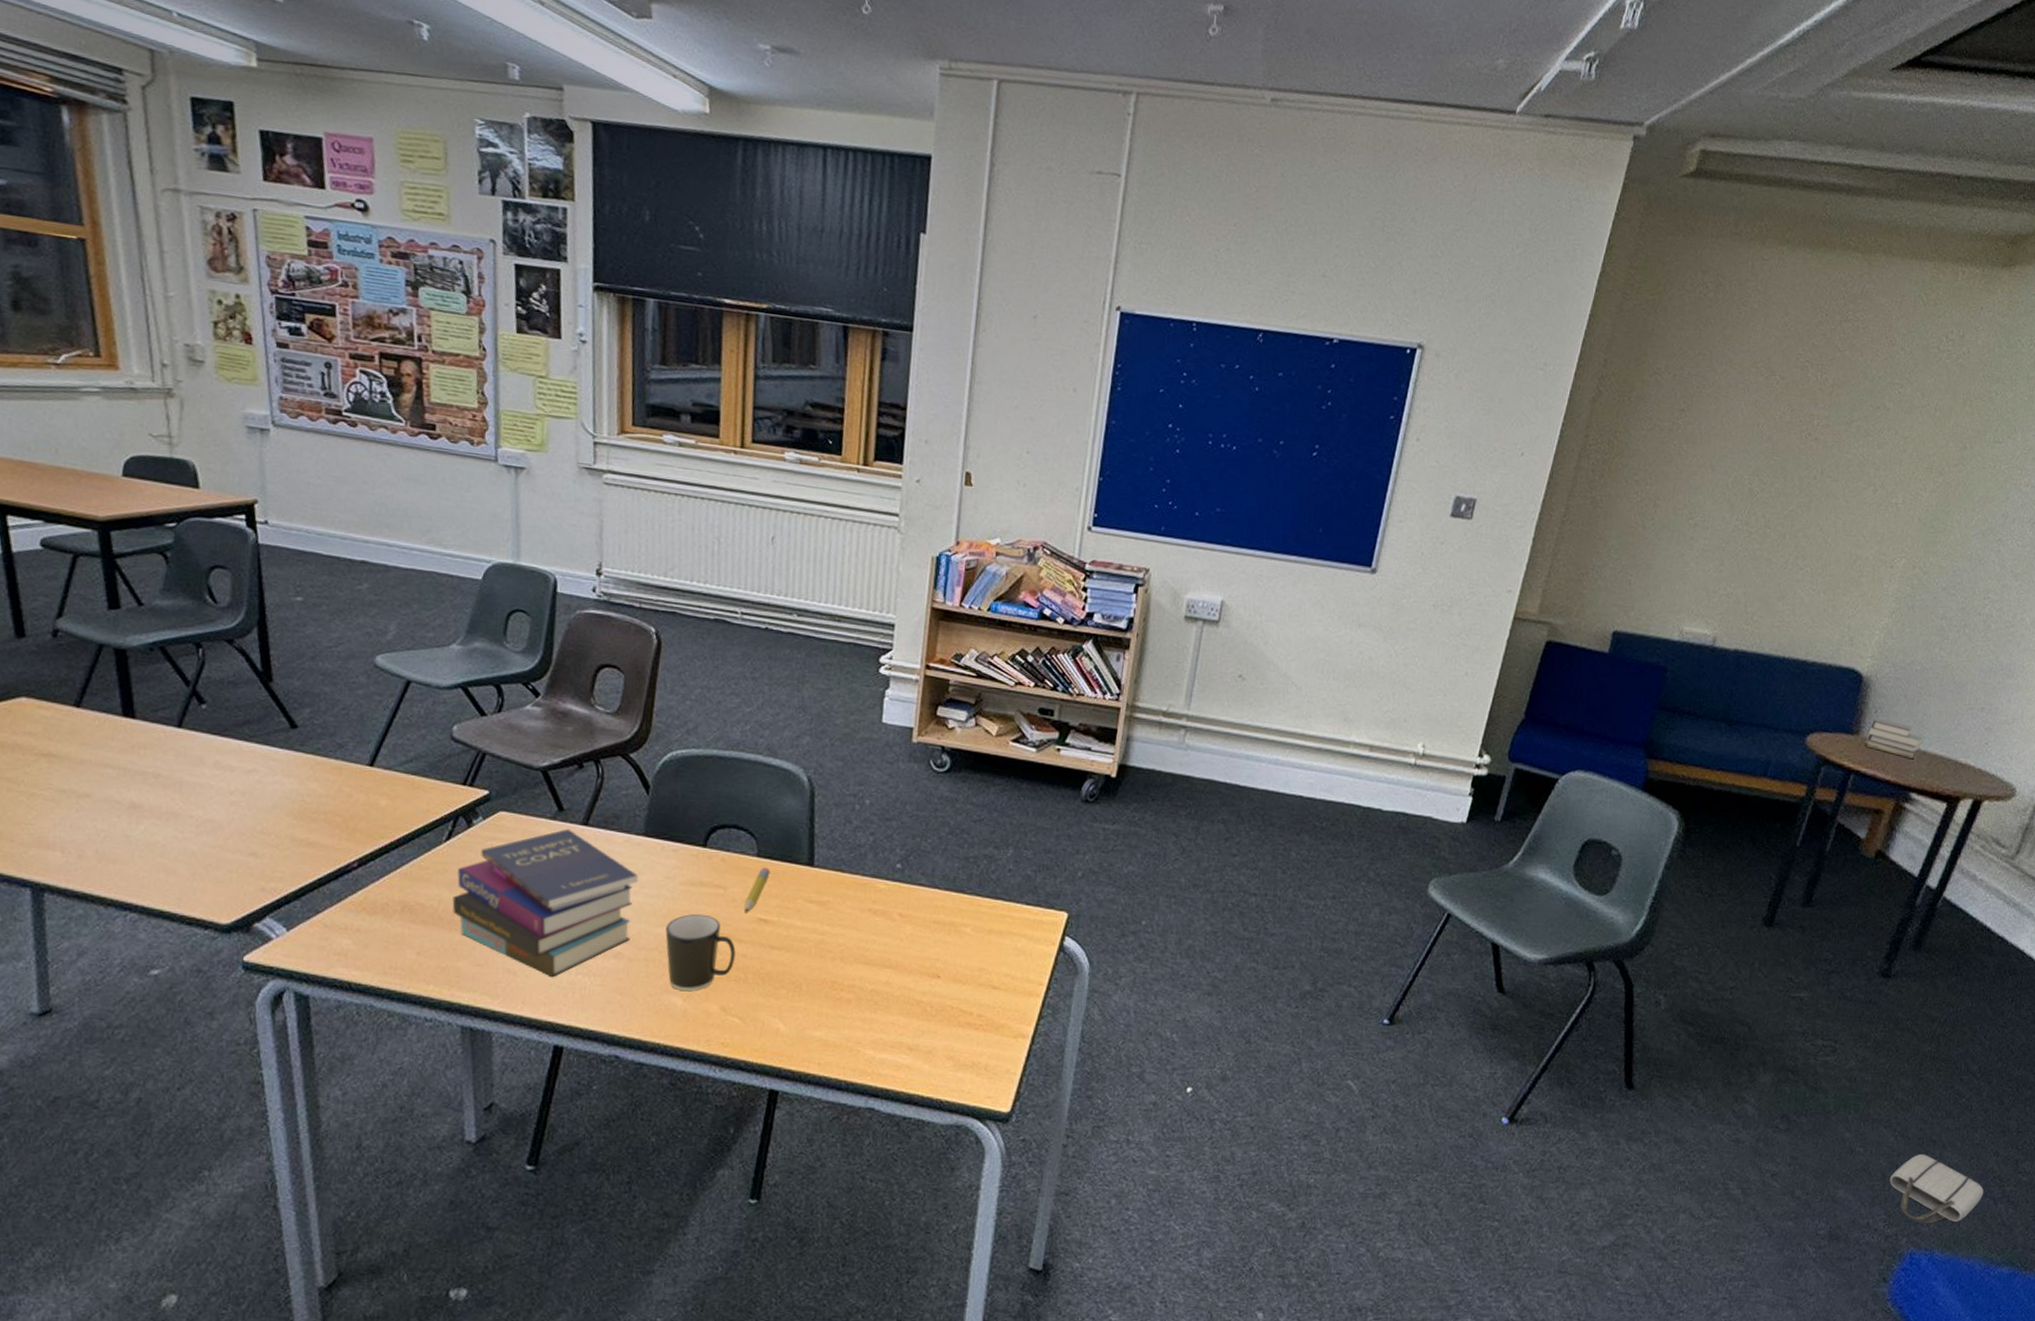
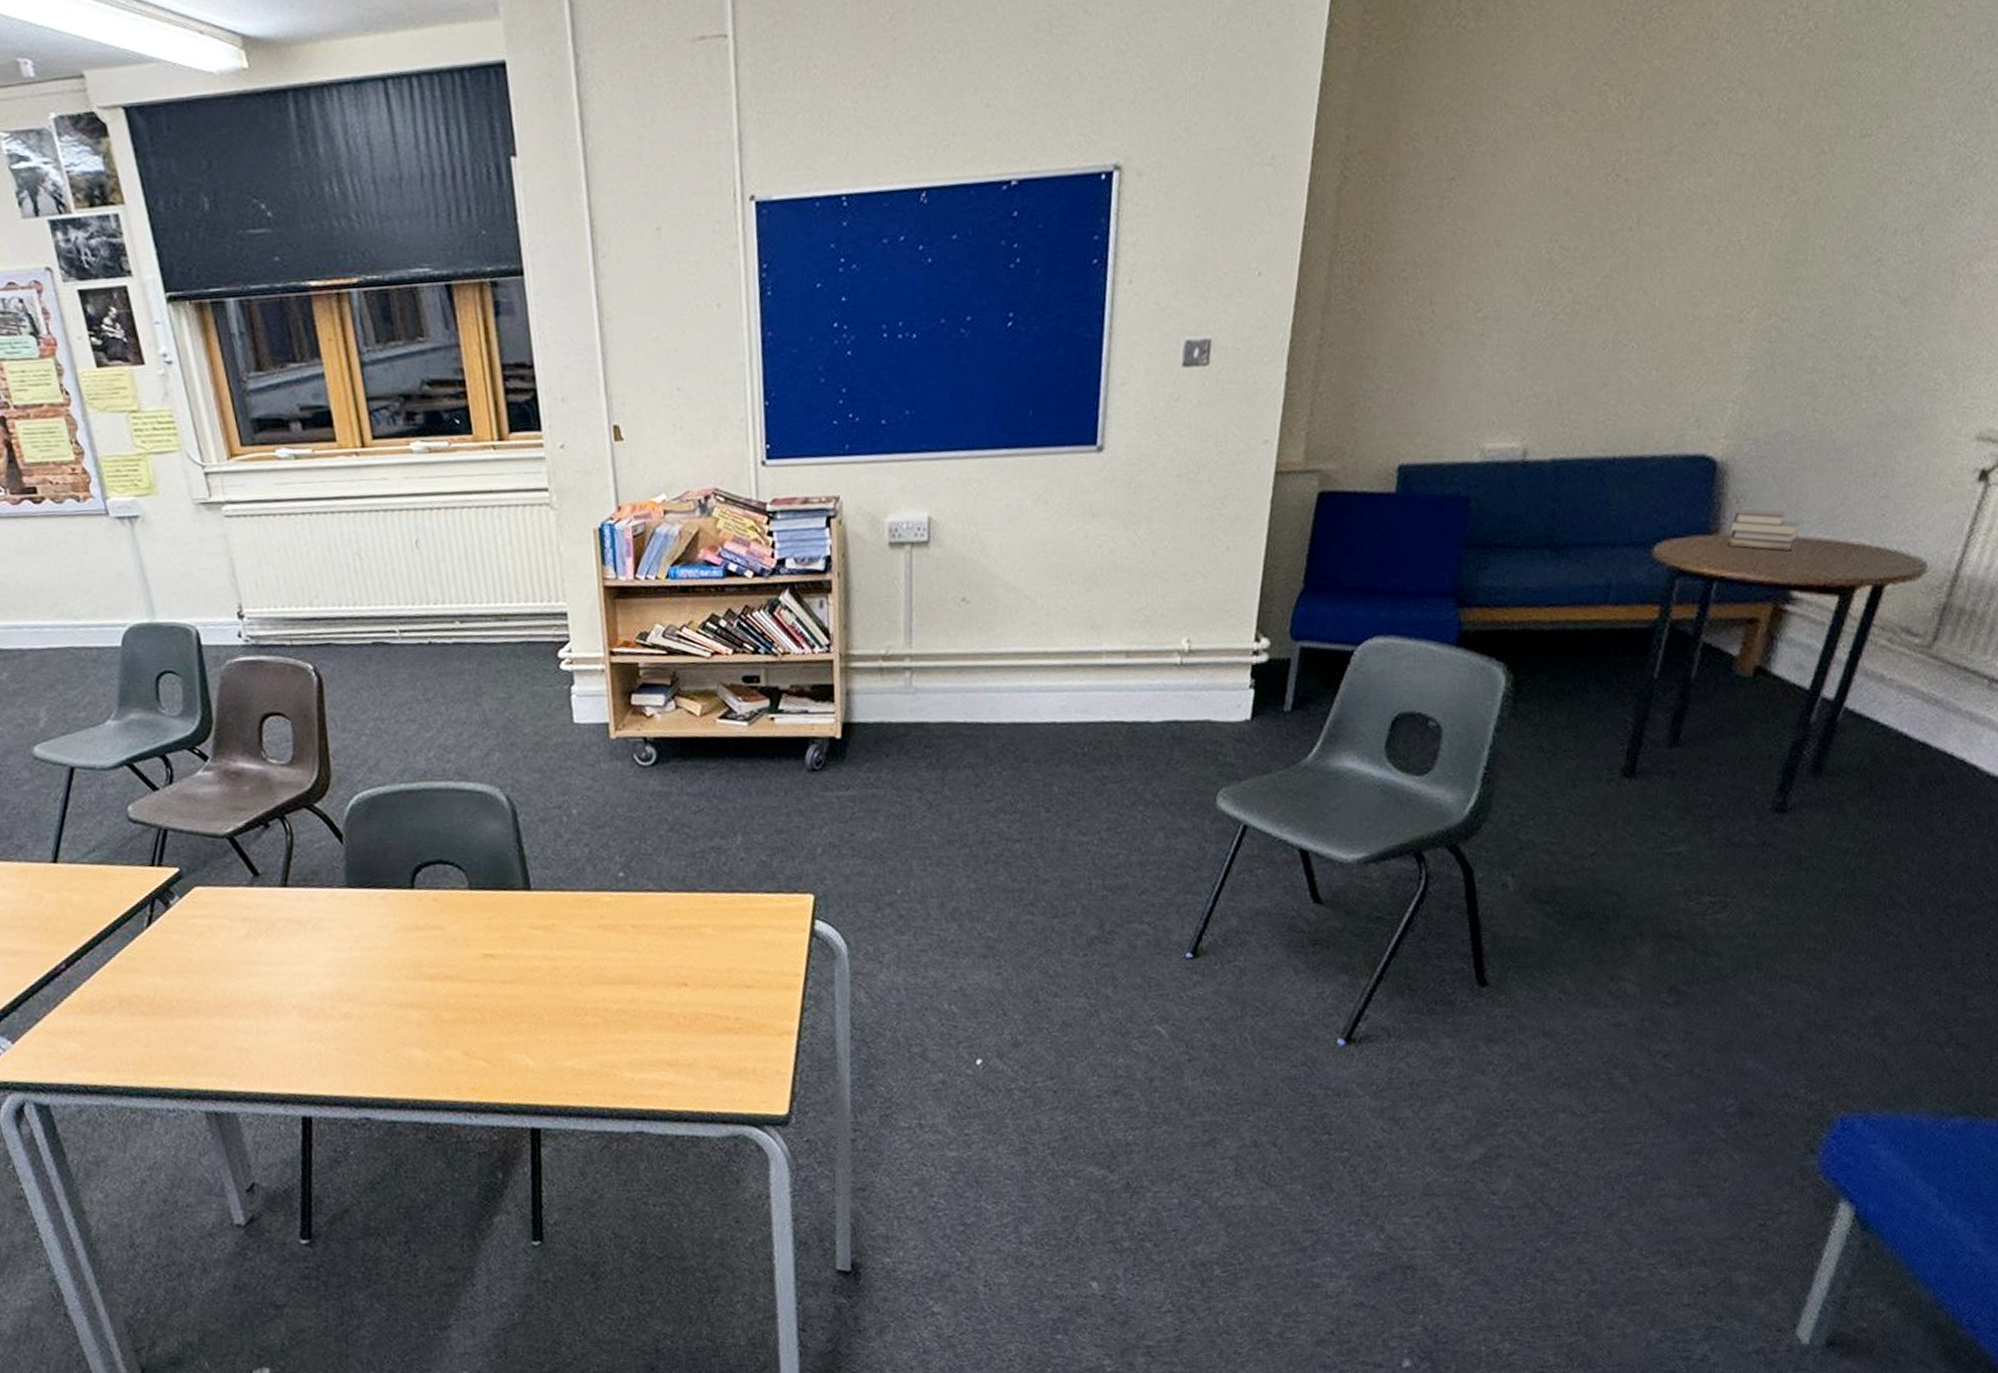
books: present [452,828,638,978] -> none [166,893,356,1049]
mug: present [665,913,736,992] -> none [389,959,468,1042]
pencil: present [744,867,770,913] -> none [465,899,487,951]
tote bag: present [1889,1154,1984,1224] -> none [1808,1006,1925,1083]

